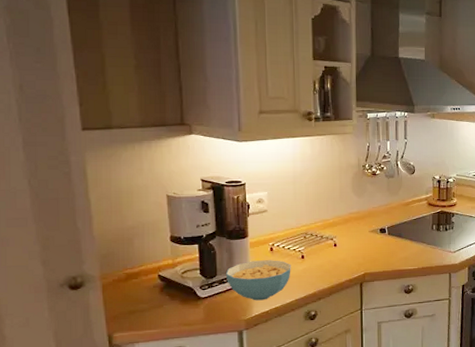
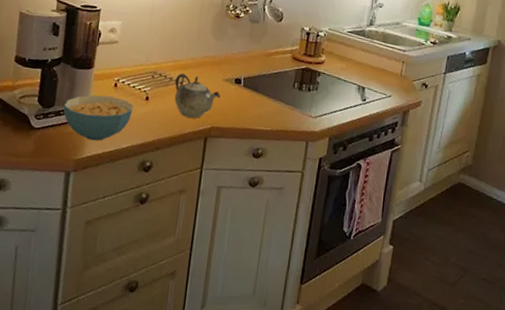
teapot: none [326,230,369,268] -> present [174,73,221,118]

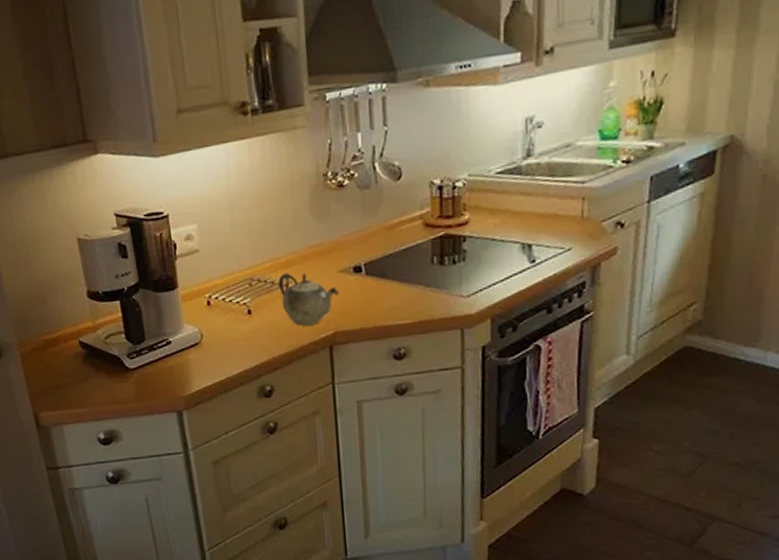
cereal bowl: present [63,95,134,141] -> none [155,317,236,373]

